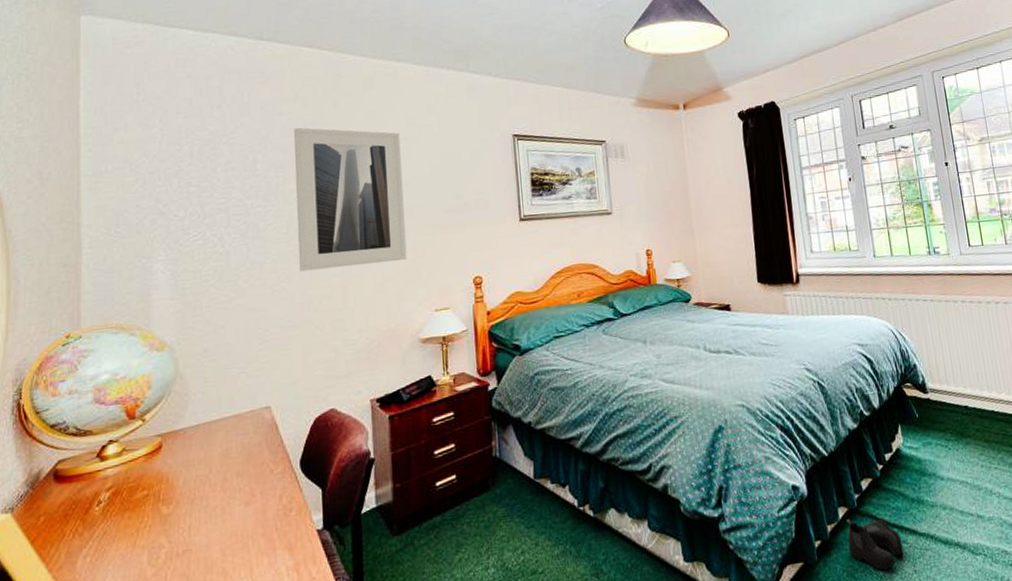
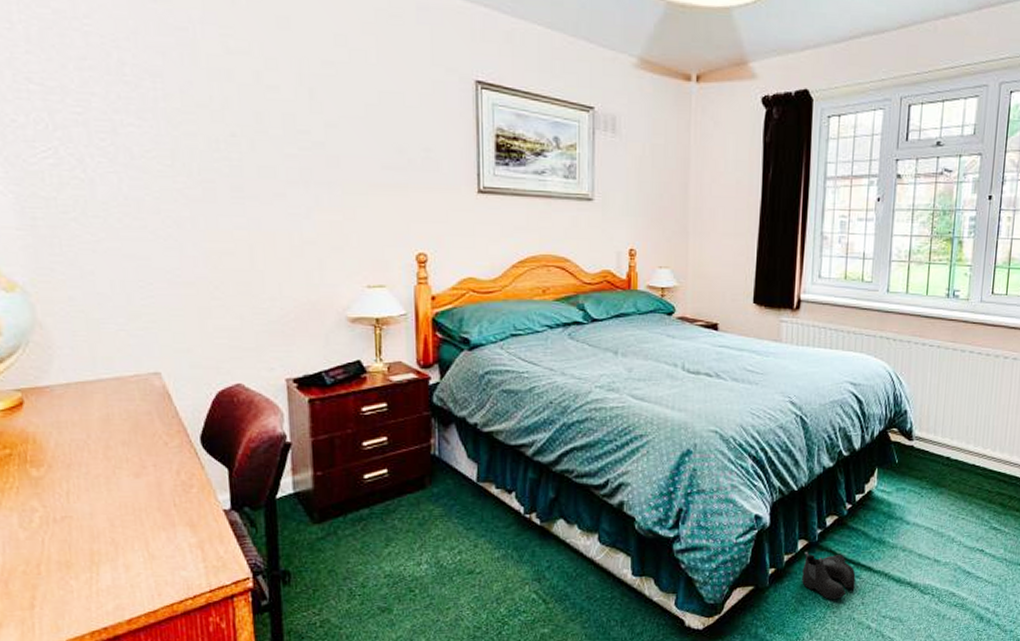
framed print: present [294,127,407,272] -> none [175,23,333,222]

